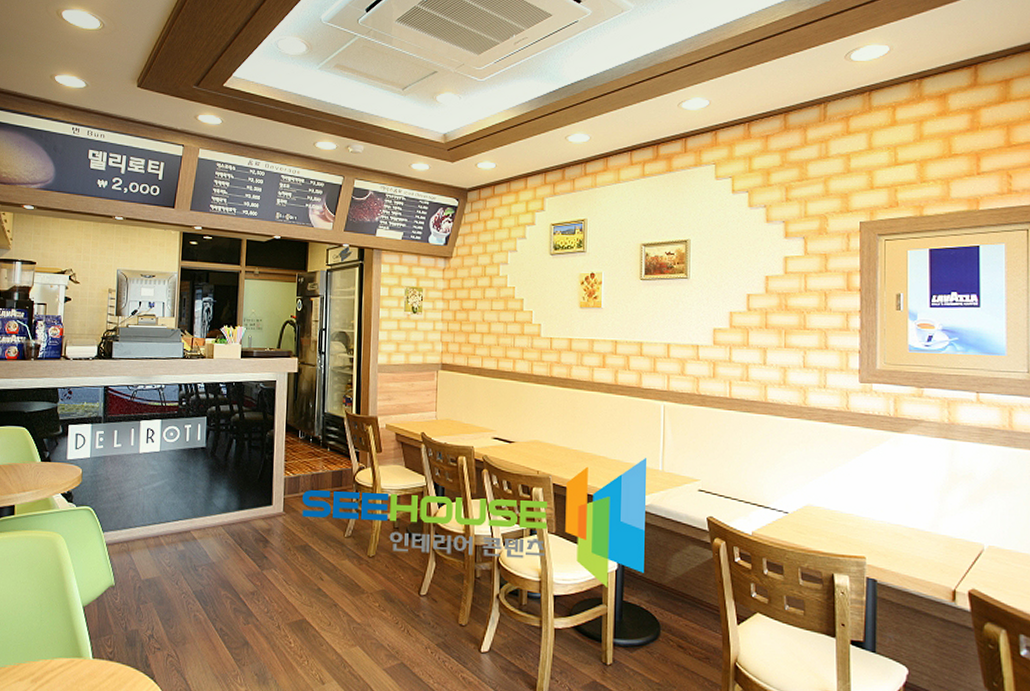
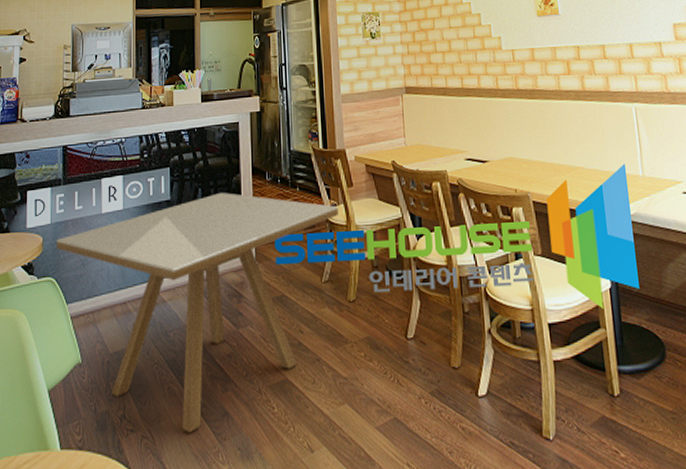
dining table: none [95,445,366,657] -> present [56,193,338,434]

